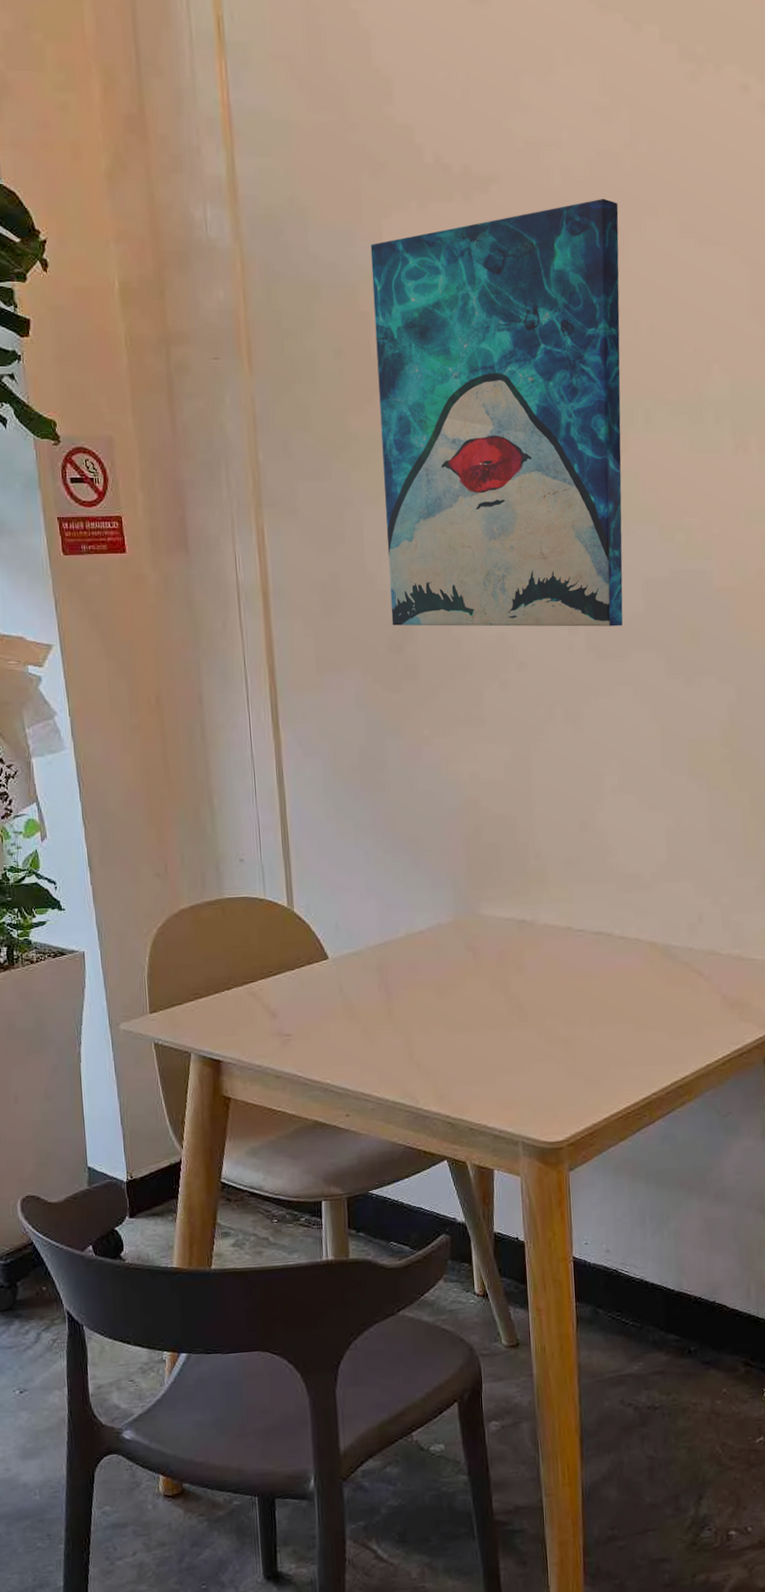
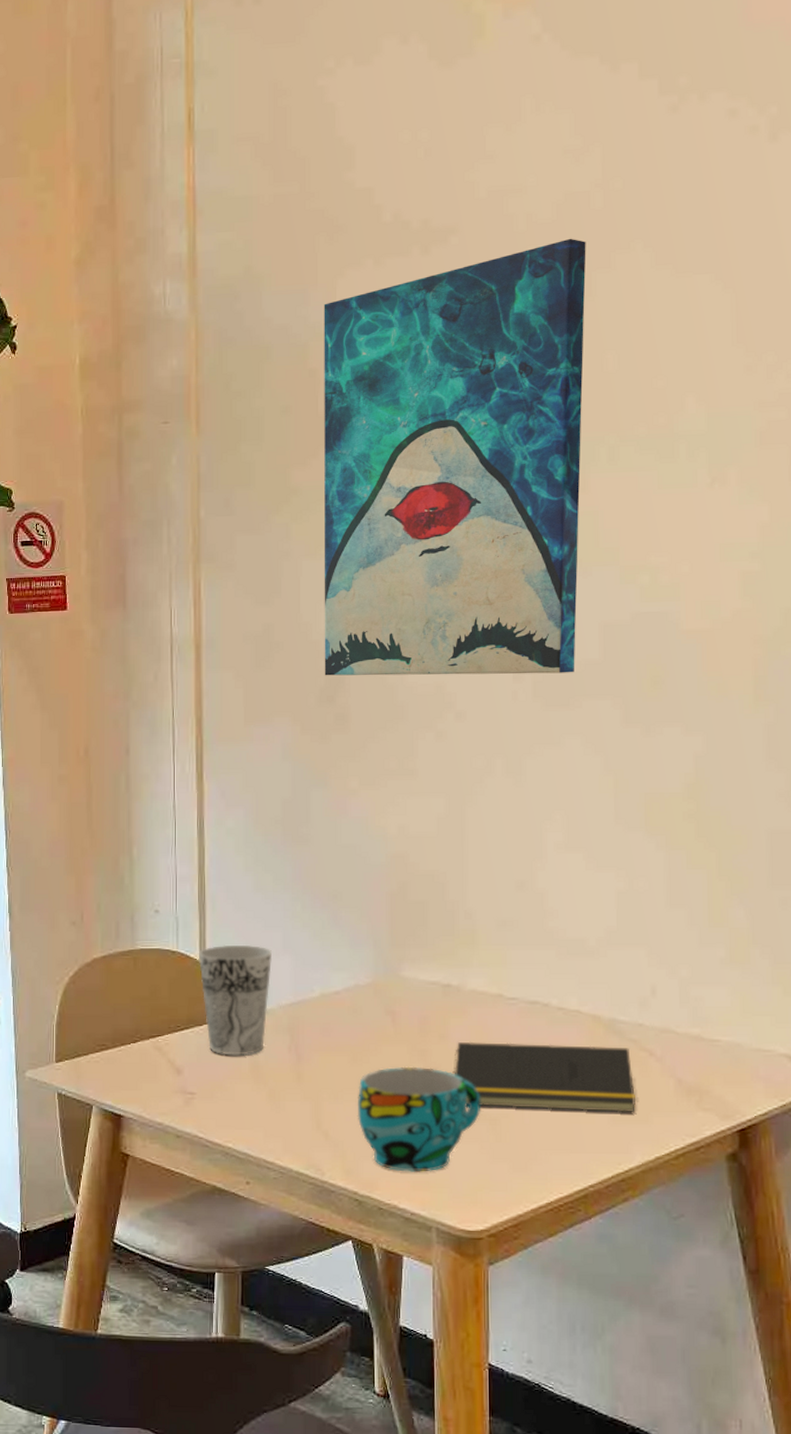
cup: none [285,890,358,997] -> present [198,944,273,1056]
cup: none [445,997,557,1094] -> present [357,1066,481,1172]
notepad: none [530,969,689,1030] -> present [452,1041,636,1113]

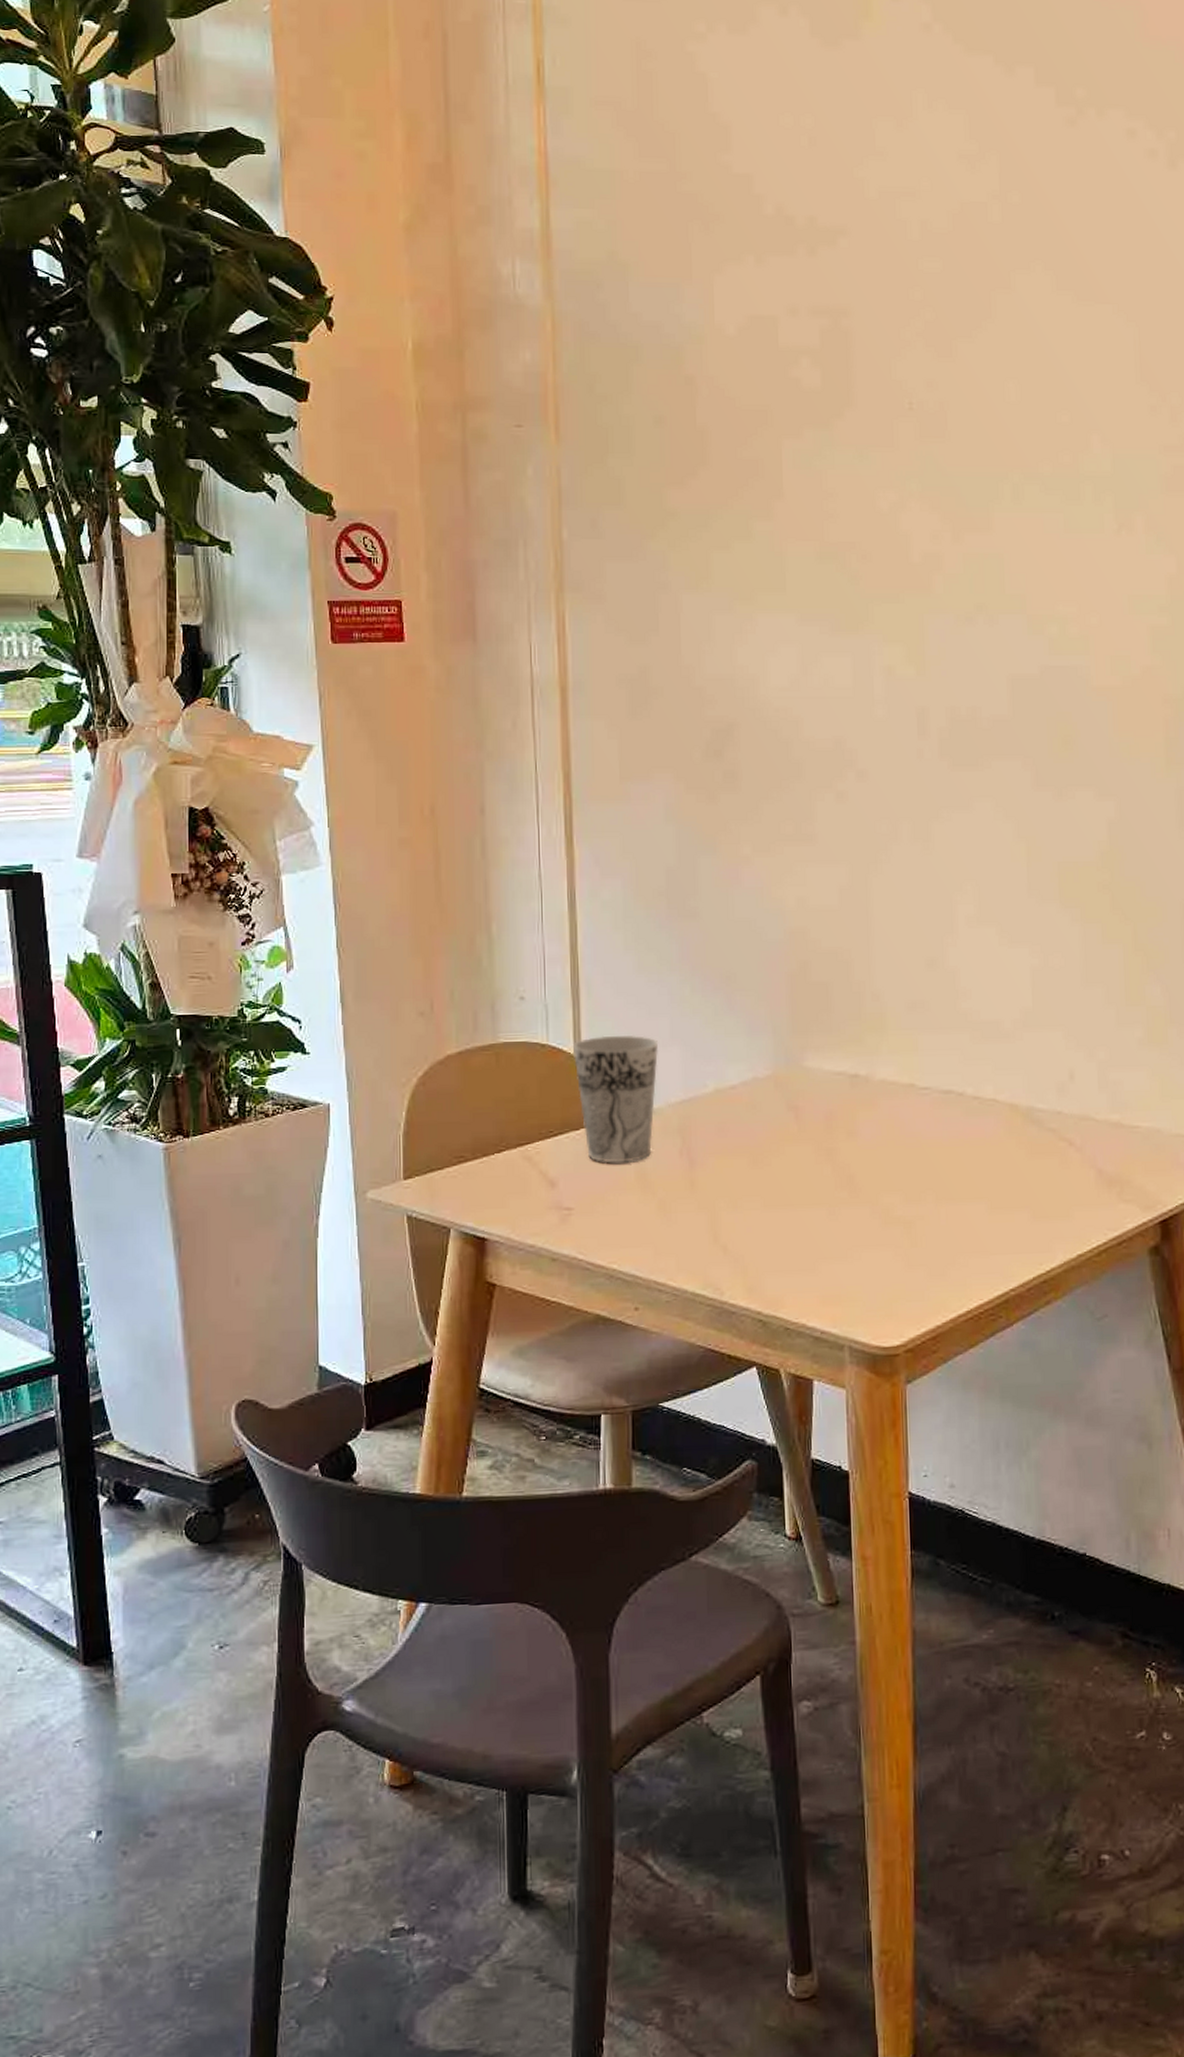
wall art: present [324,238,586,676] -> none [700,252,985,730]
cup: present [357,1066,481,1172] -> none [759,1167,895,1286]
notepad: present [452,1041,636,1113] -> none [862,1137,1056,1209]

